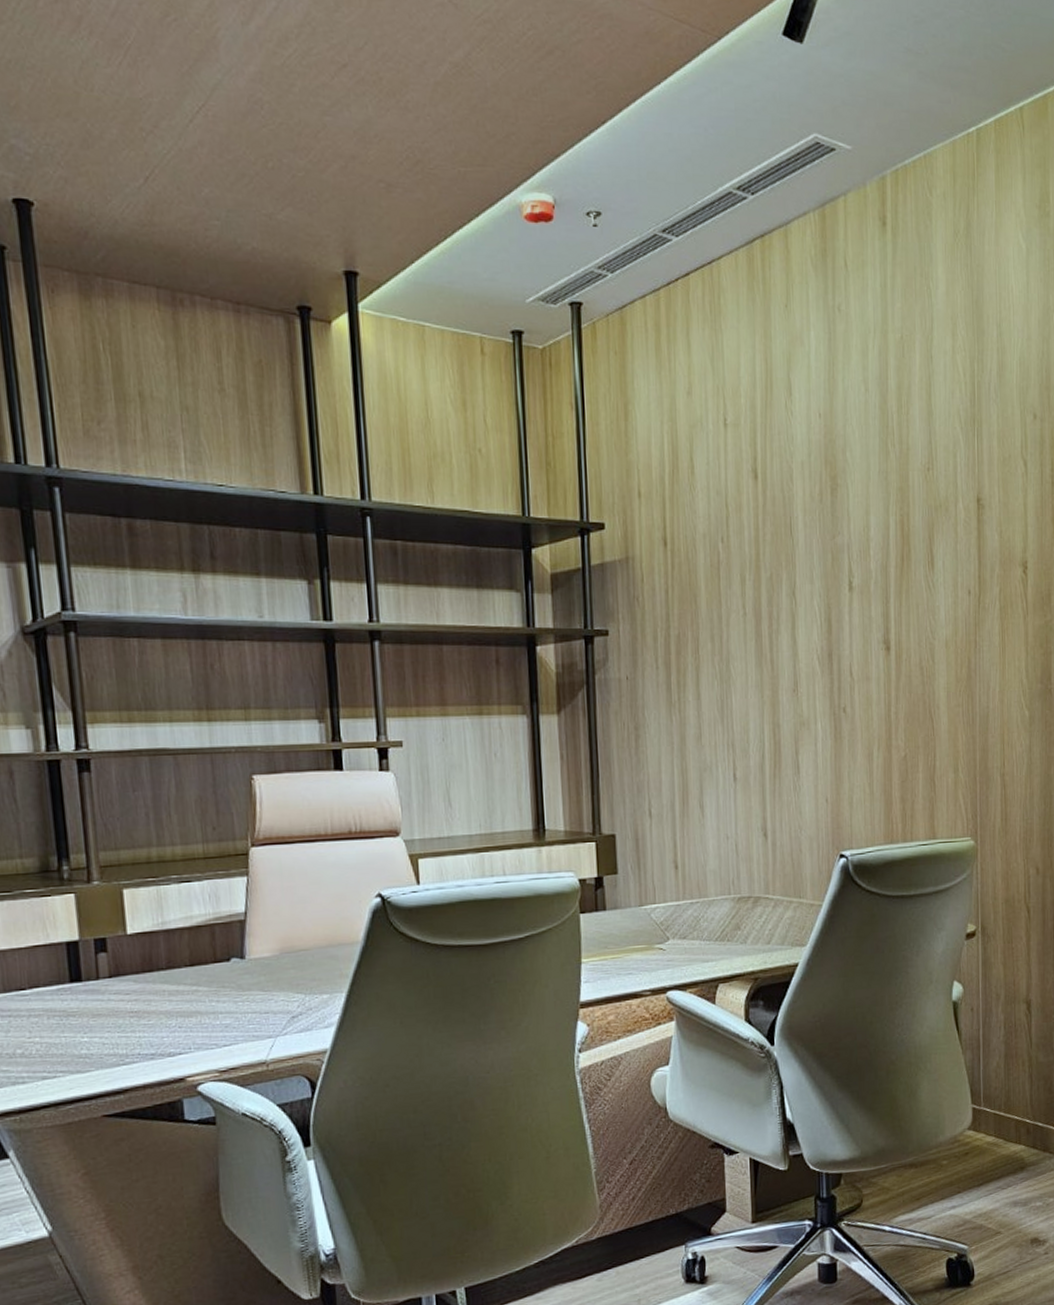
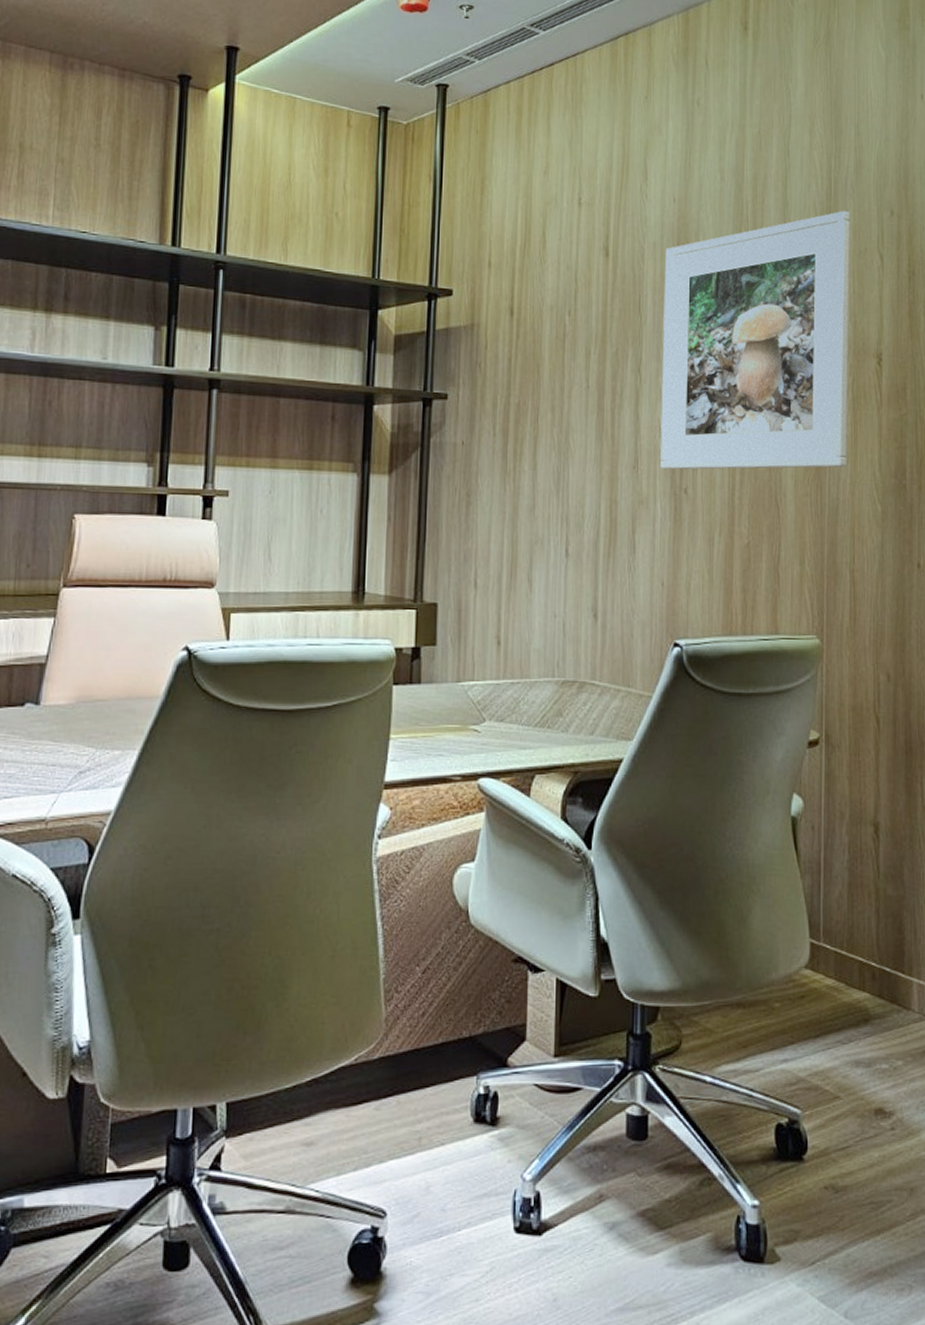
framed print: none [813,416,996,691] -> present [660,210,850,470]

